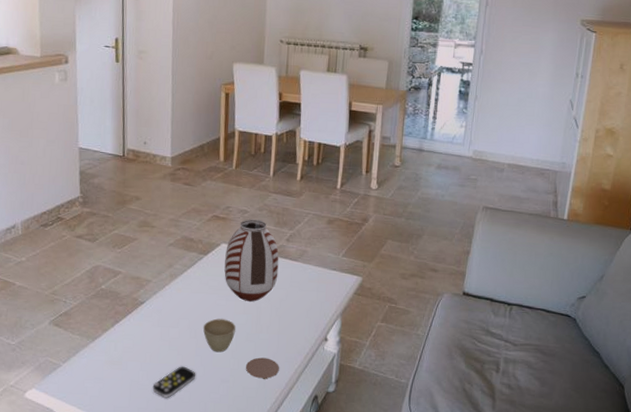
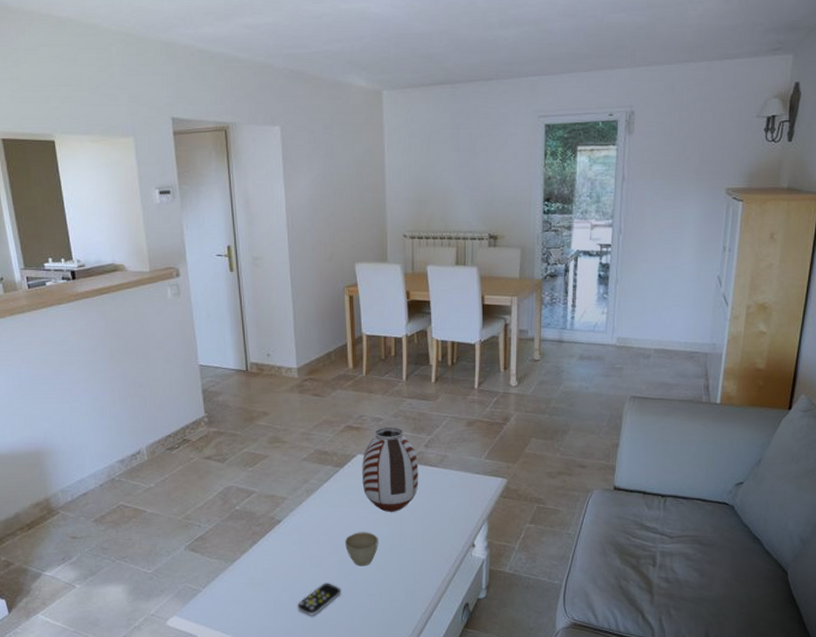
coaster: present [245,357,280,379] -> none [391,568,428,590]

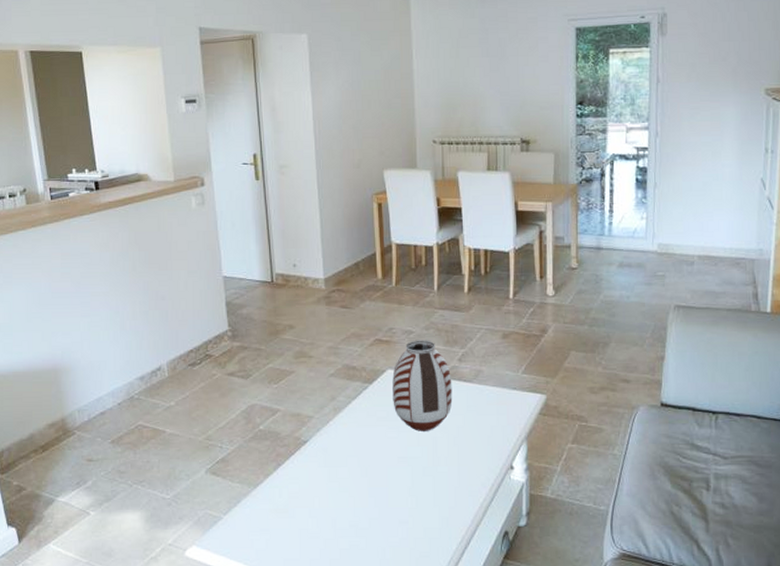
remote control: present [297,583,341,617] -> none [324,509,371,547]
cup: present [345,532,378,566] -> none [375,453,410,491]

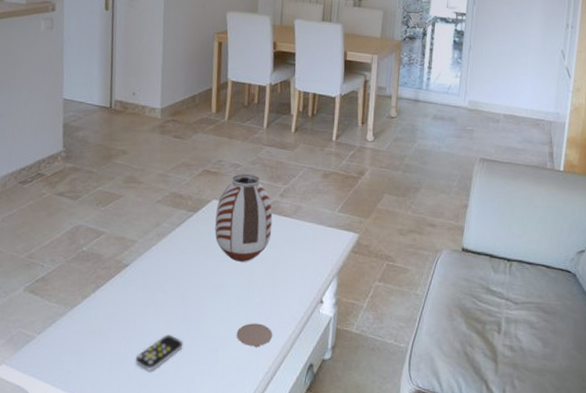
remote control: none [324,509,371,547] -> present [135,335,183,372]
coaster: none [425,493,463,517] -> present [236,323,273,347]

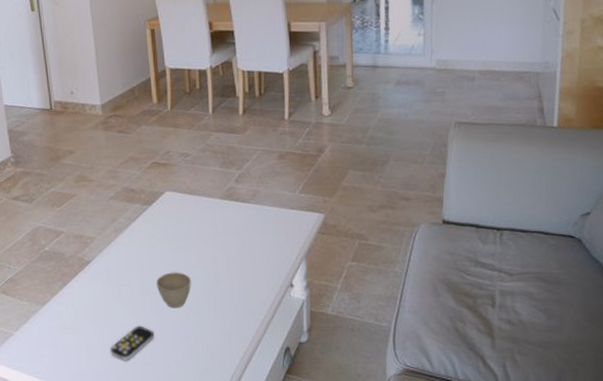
cup: none [192,281,226,319] -> present [157,272,191,308]
vase: present [215,173,273,263] -> none [170,162,231,252]
coaster: present [236,323,273,347] -> none [206,310,245,333]

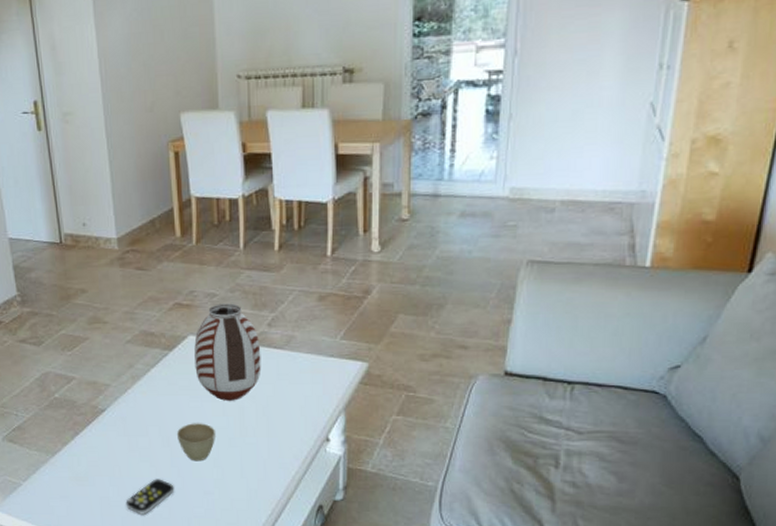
vase: none [170,162,231,252] -> present [194,303,261,402]

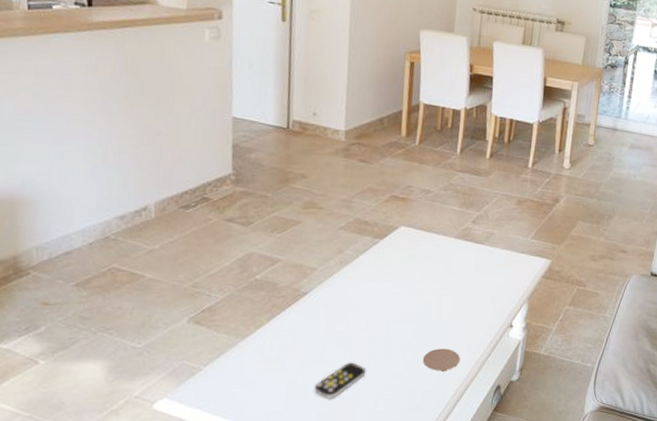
cup: present [177,423,215,462] -> none [376,308,413,345]
vase: present [194,303,261,402] -> none [402,199,464,290]
coaster: none [231,465,274,489] -> present [422,348,461,371]

